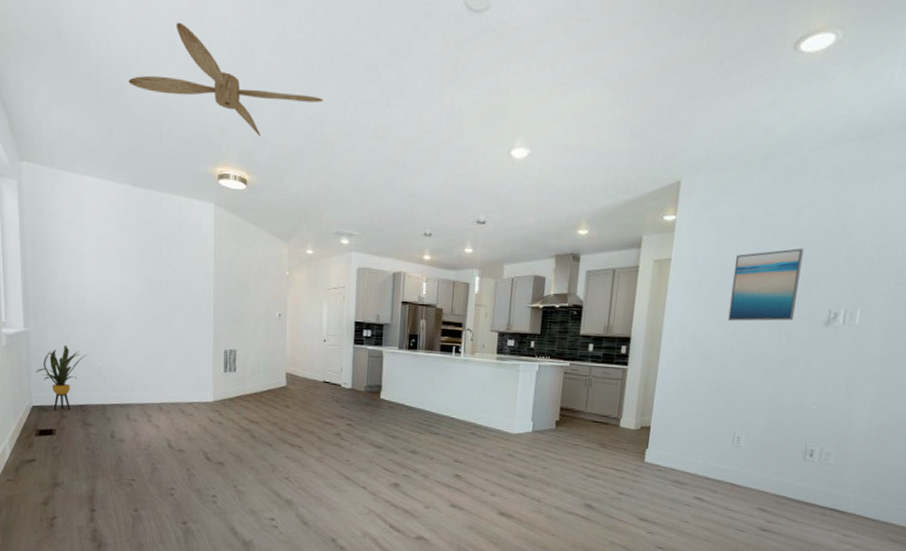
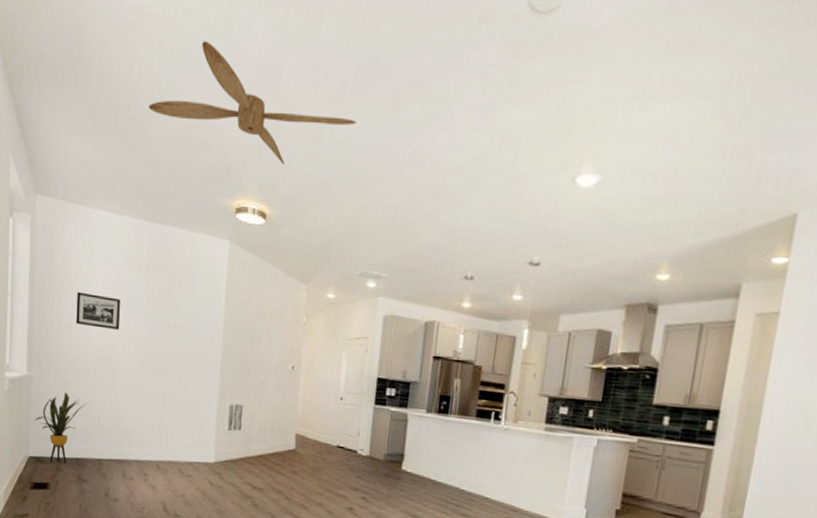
picture frame: none [70,252,115,286] -> present [76,291,121,330]

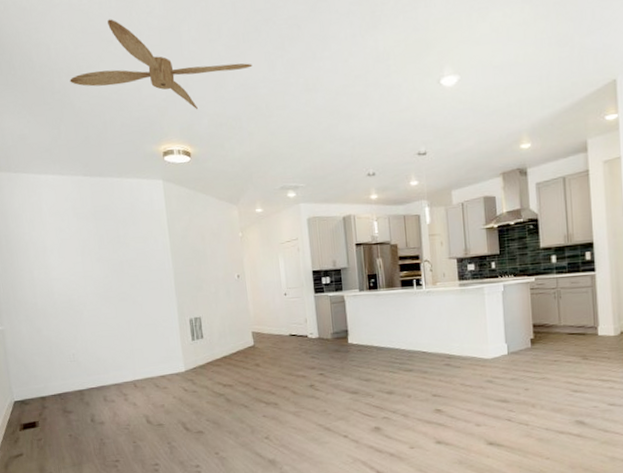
house plant: present [34,392,89,464] -> none [13,337,62,403]
picture frame: present [76,291,121,330] -> none [34,247,79,276]

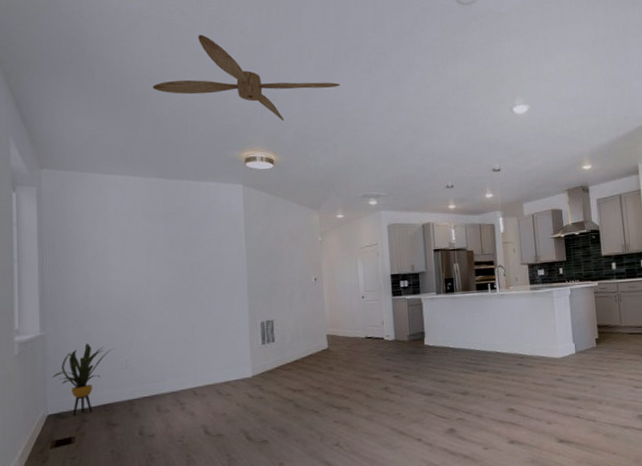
house plant: none [13,337,62,403] -> present [51,343,114,416]

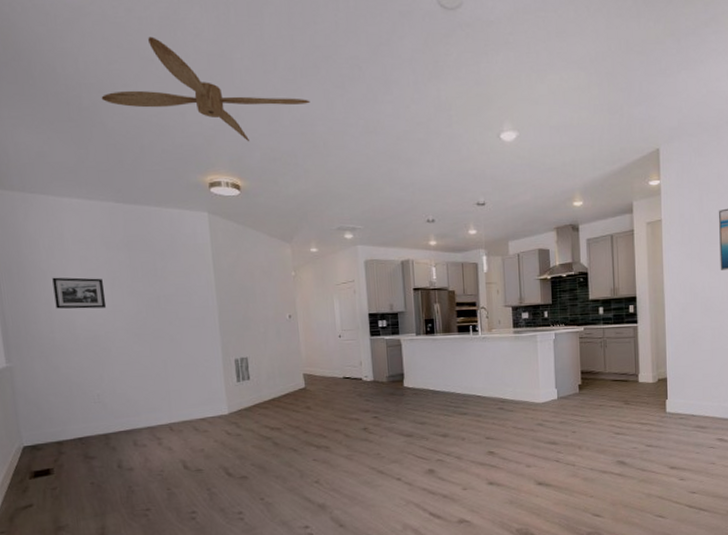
house plant: present [51,343,114,416] -> none [23,376,84,448]
picture frame: none [93,248,142,278] -> present [52,277,107,309]

